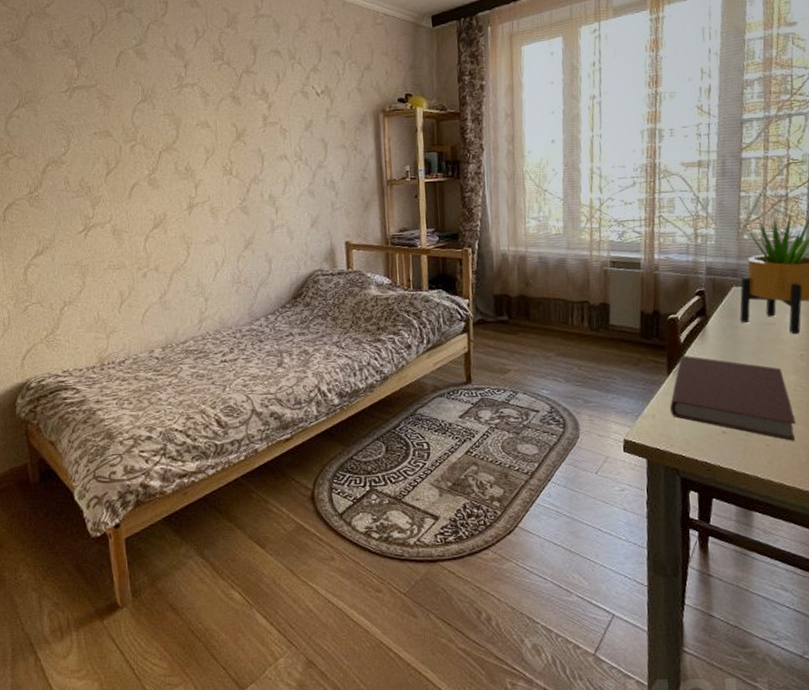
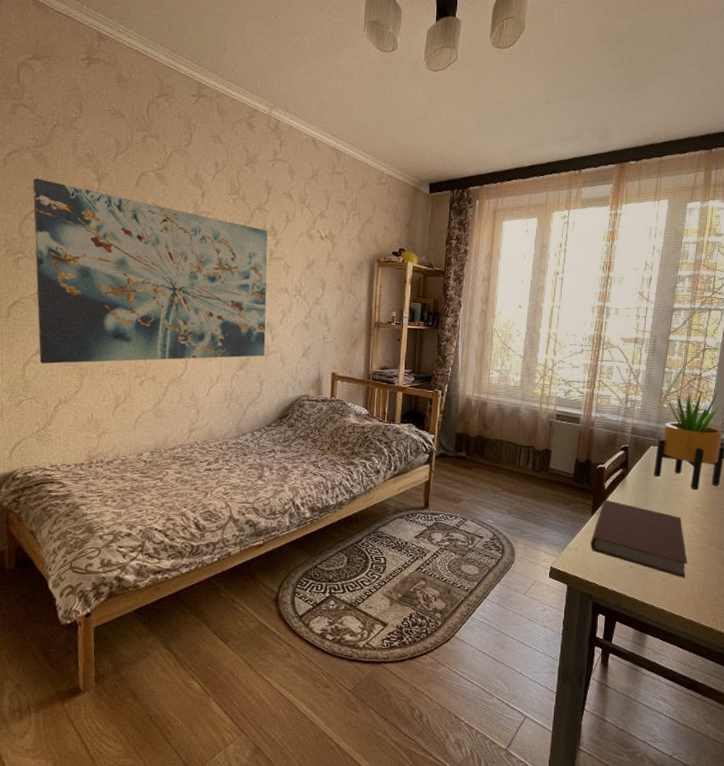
wall art: none [13,72,270,266] -> present [32,177,268,364]

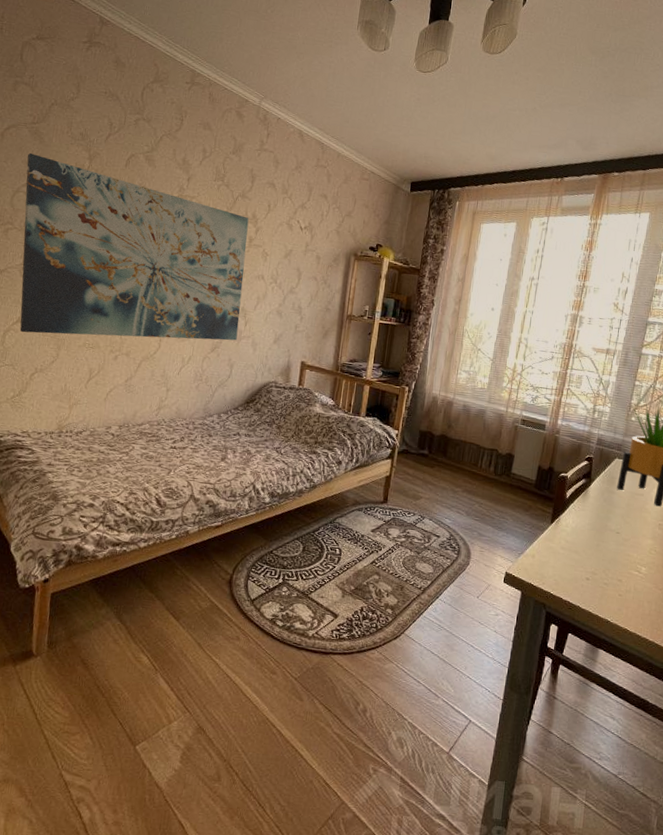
book: present [591,500,688,578] -> none [548,509,646,595]

